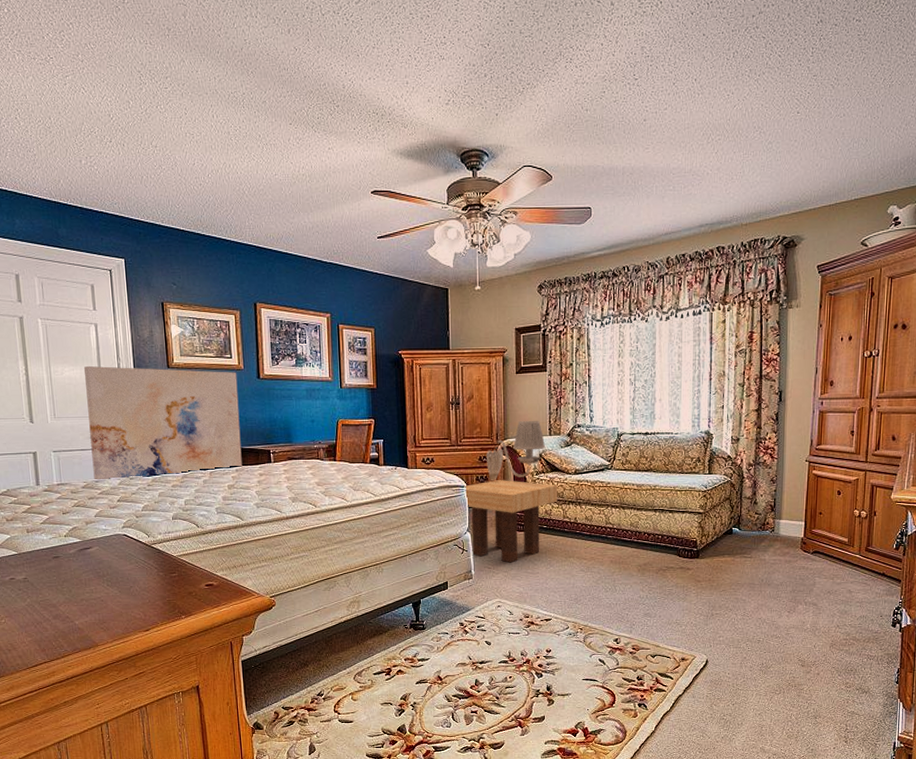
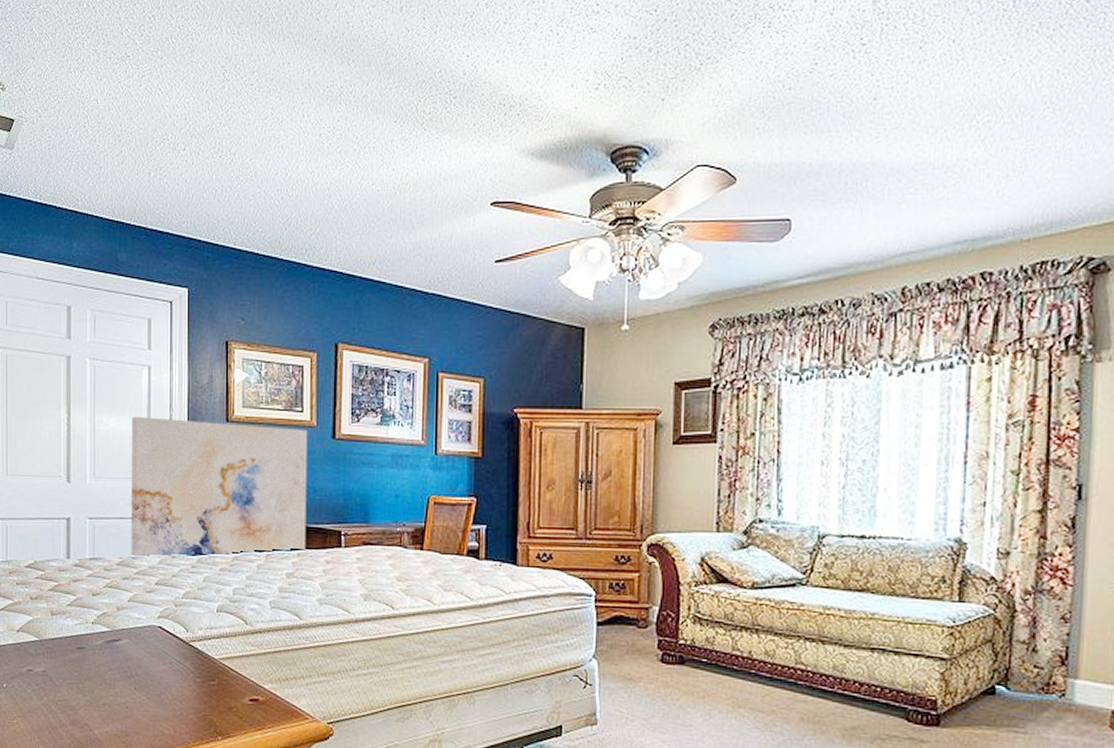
side table: present [464,480,558,563] -> none [592,589,726,708]
wall sconce: present [486,420,546,481] -> none [625,509,711,591]

